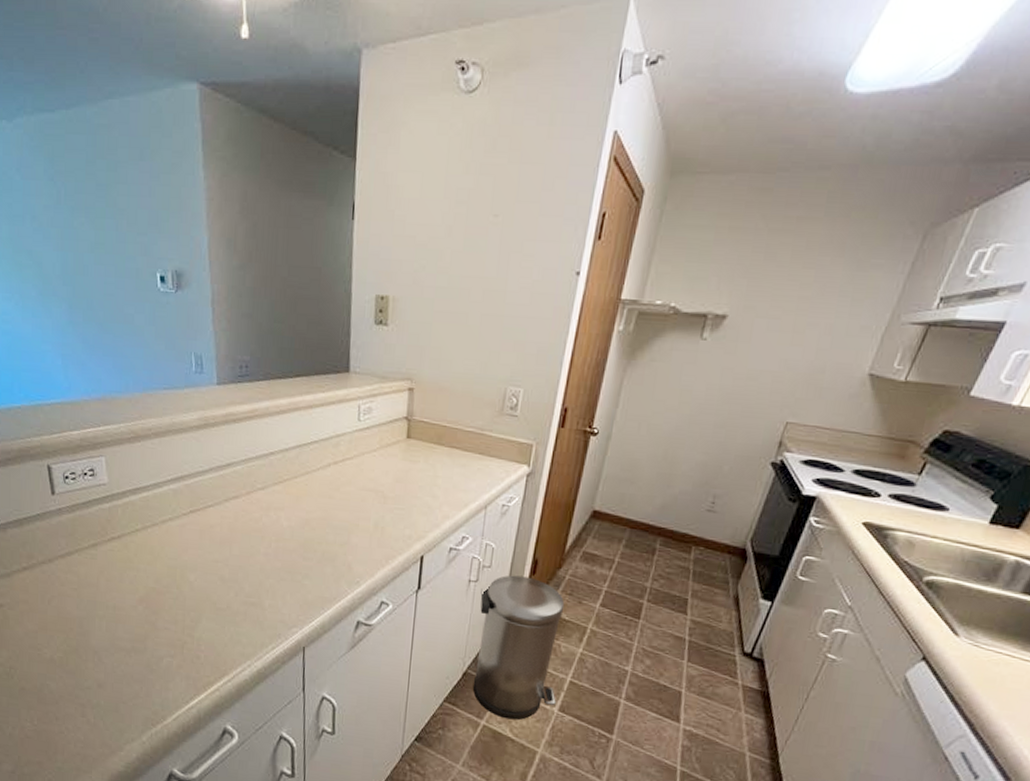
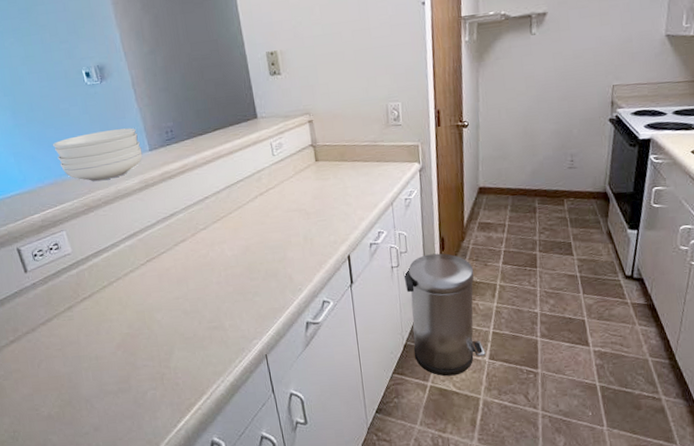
bowl: none [107,349,209,408] -> present [52,127,143,182]

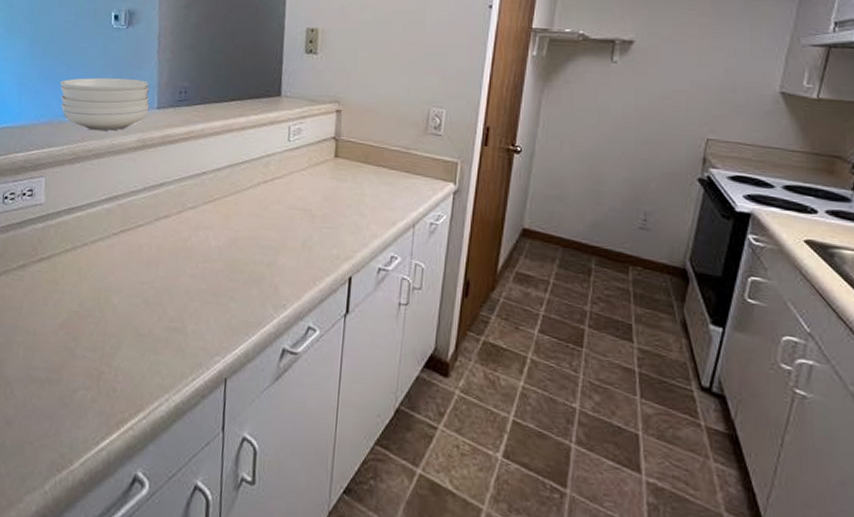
pedal bin: present [403,253,486,377] -> none [406,297,501,469]

